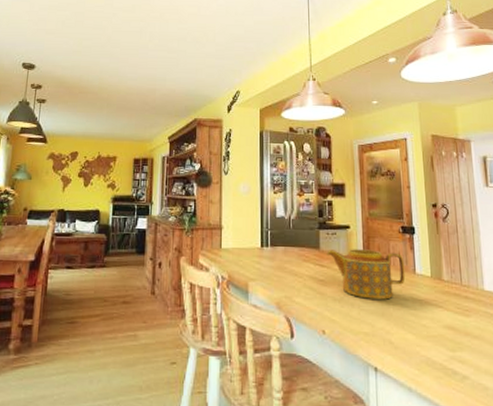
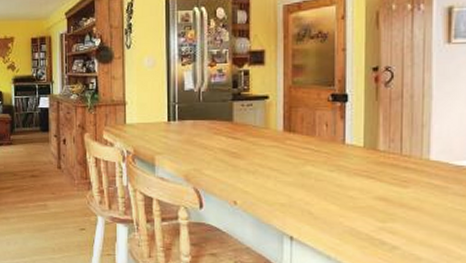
teapot: present [326,249,406,300] -> none [240,120,332,171]

